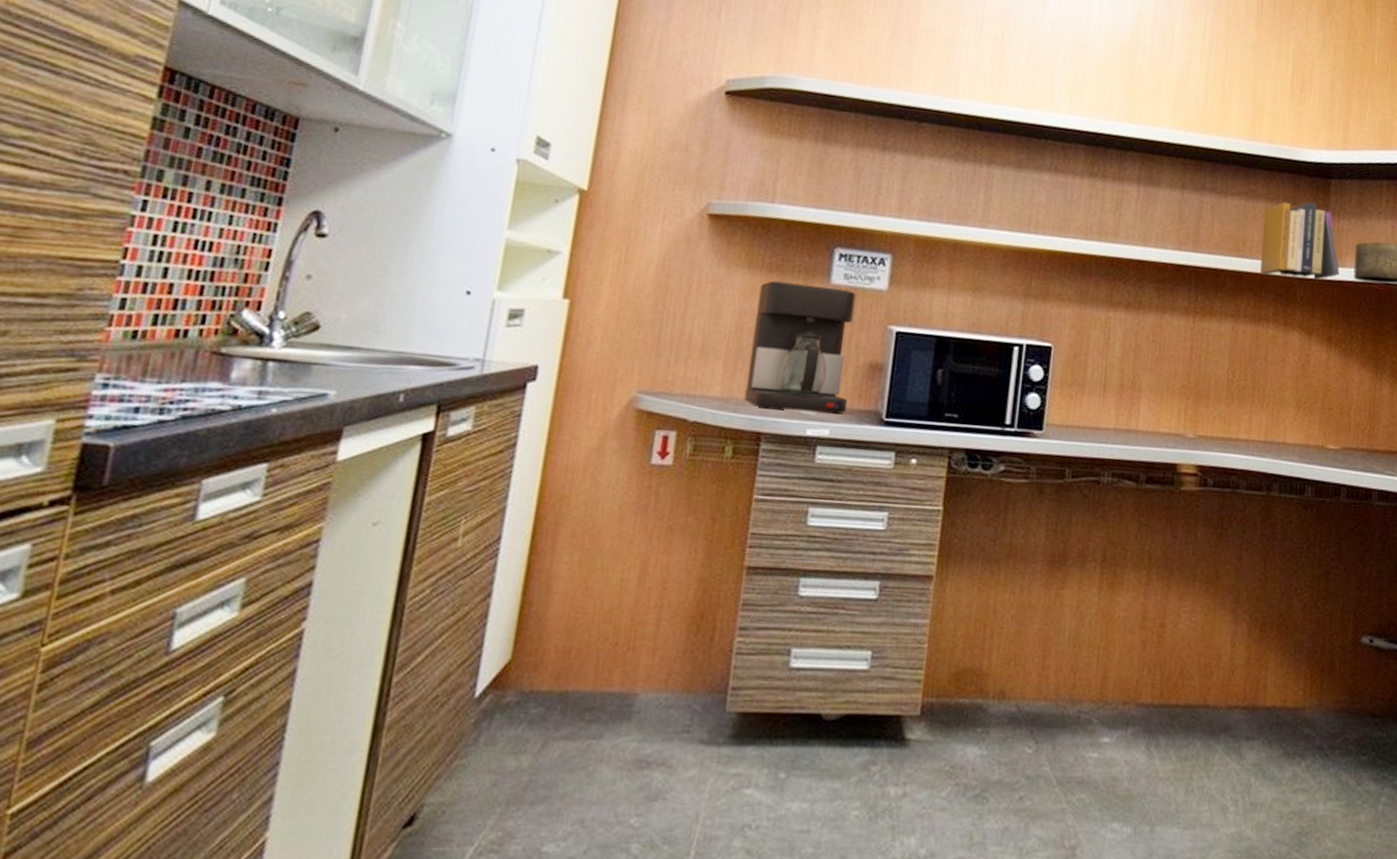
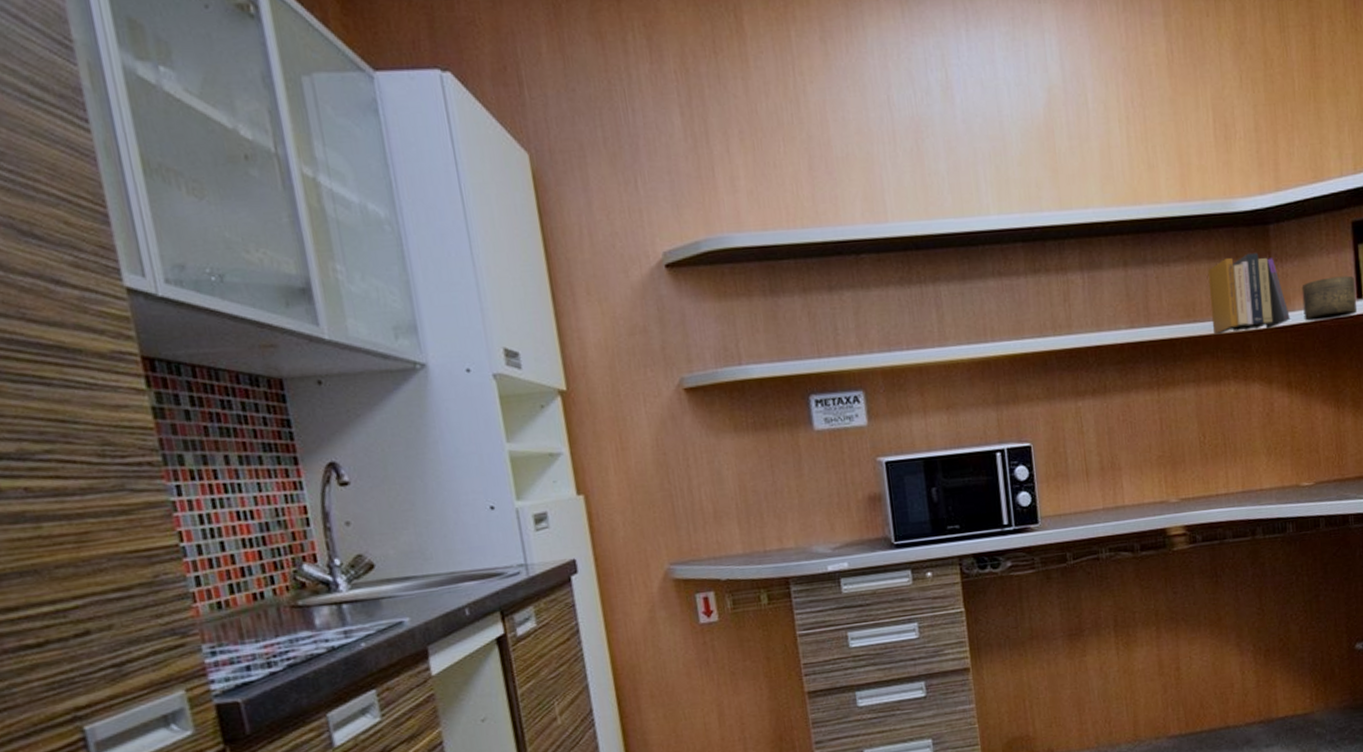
coffee maker: present [744,281,856,414] -> none [751,433,859,556]

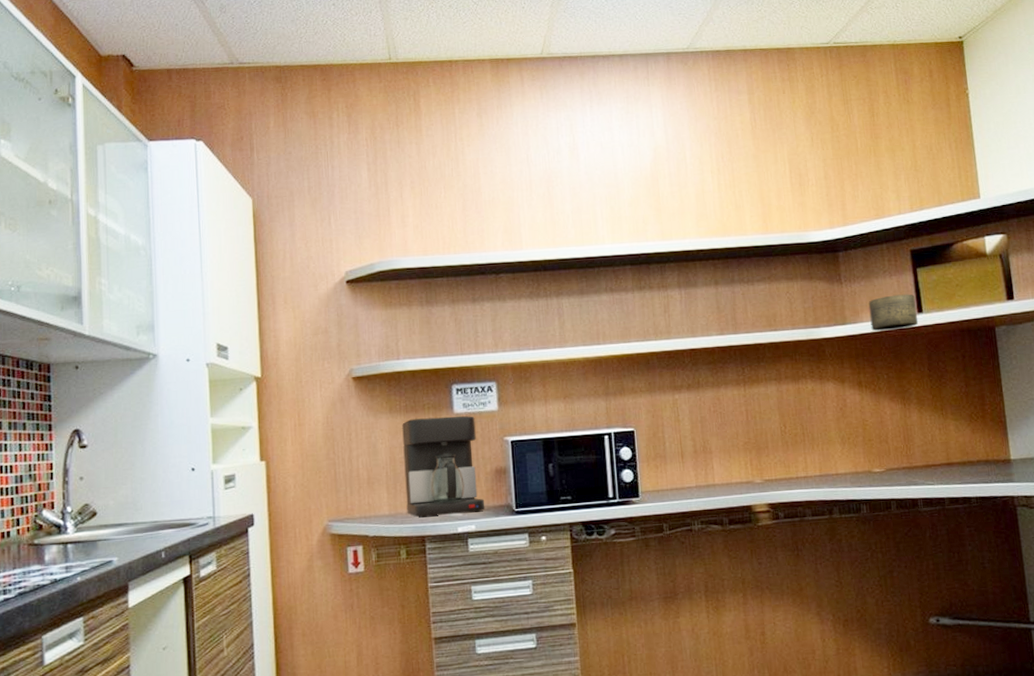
coffee maker: none [751,433,859,556] -> present [402,416,485,518]
books: present [1207,252,1290,335] -> none [786,274,859,341]

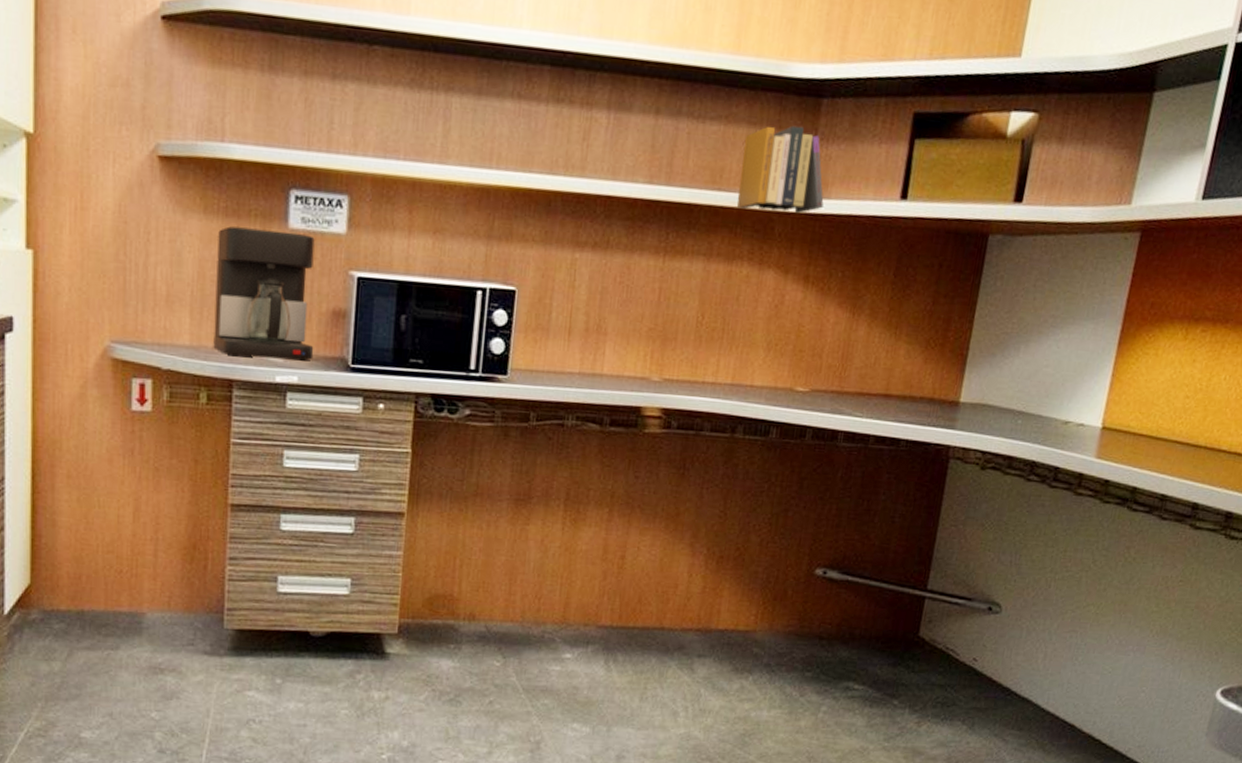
books: none [786,274,859,341] -> present [736,125,824,214]
decorative box: present [868,294,919,332] -> none [838,169,903,217]

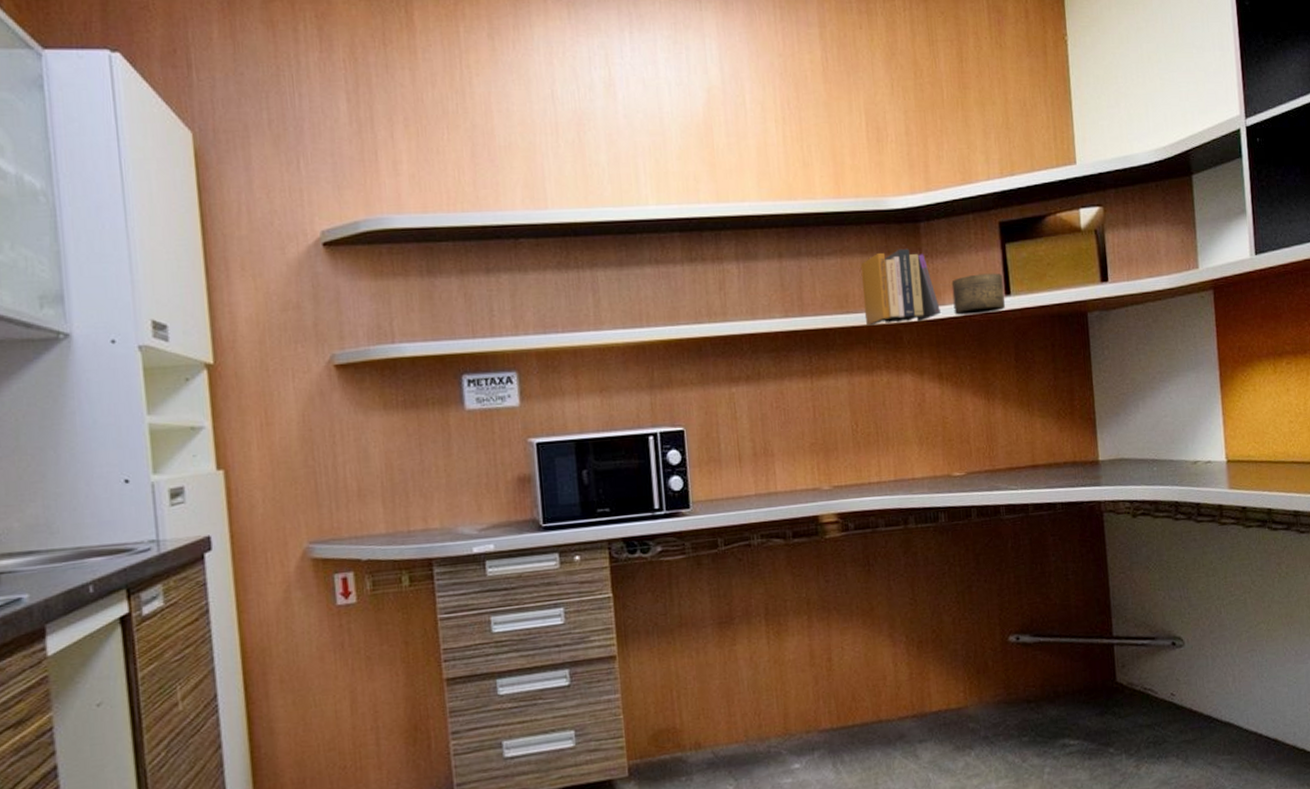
coffee maker: present [213,226,315,361] -> none [400,413,506,536]
decorative box: none [838,169,903,217] -> present [951,273,1006,316]

